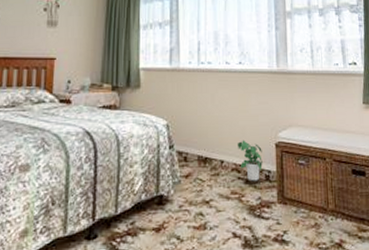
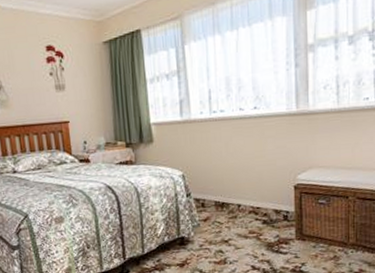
potted plant: present [237,140,264,181] -> none [253,184,282,222]

